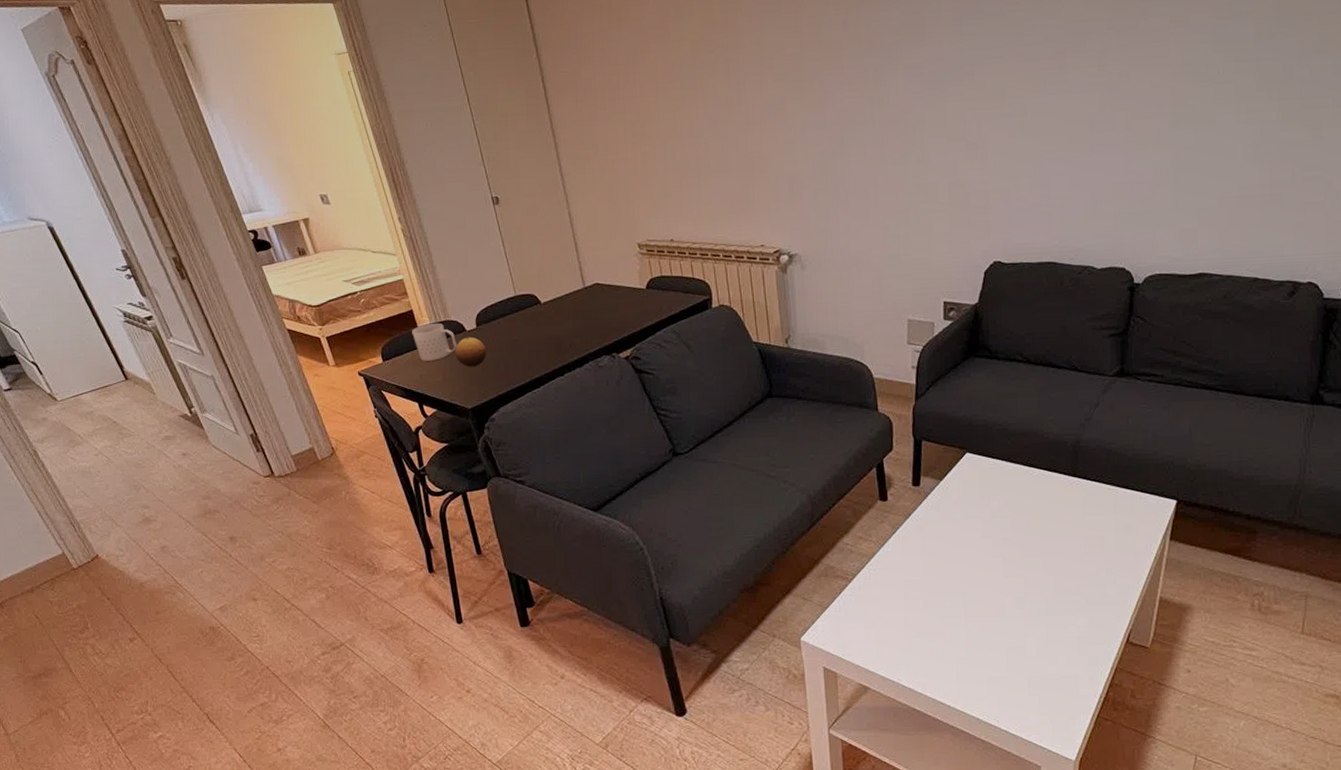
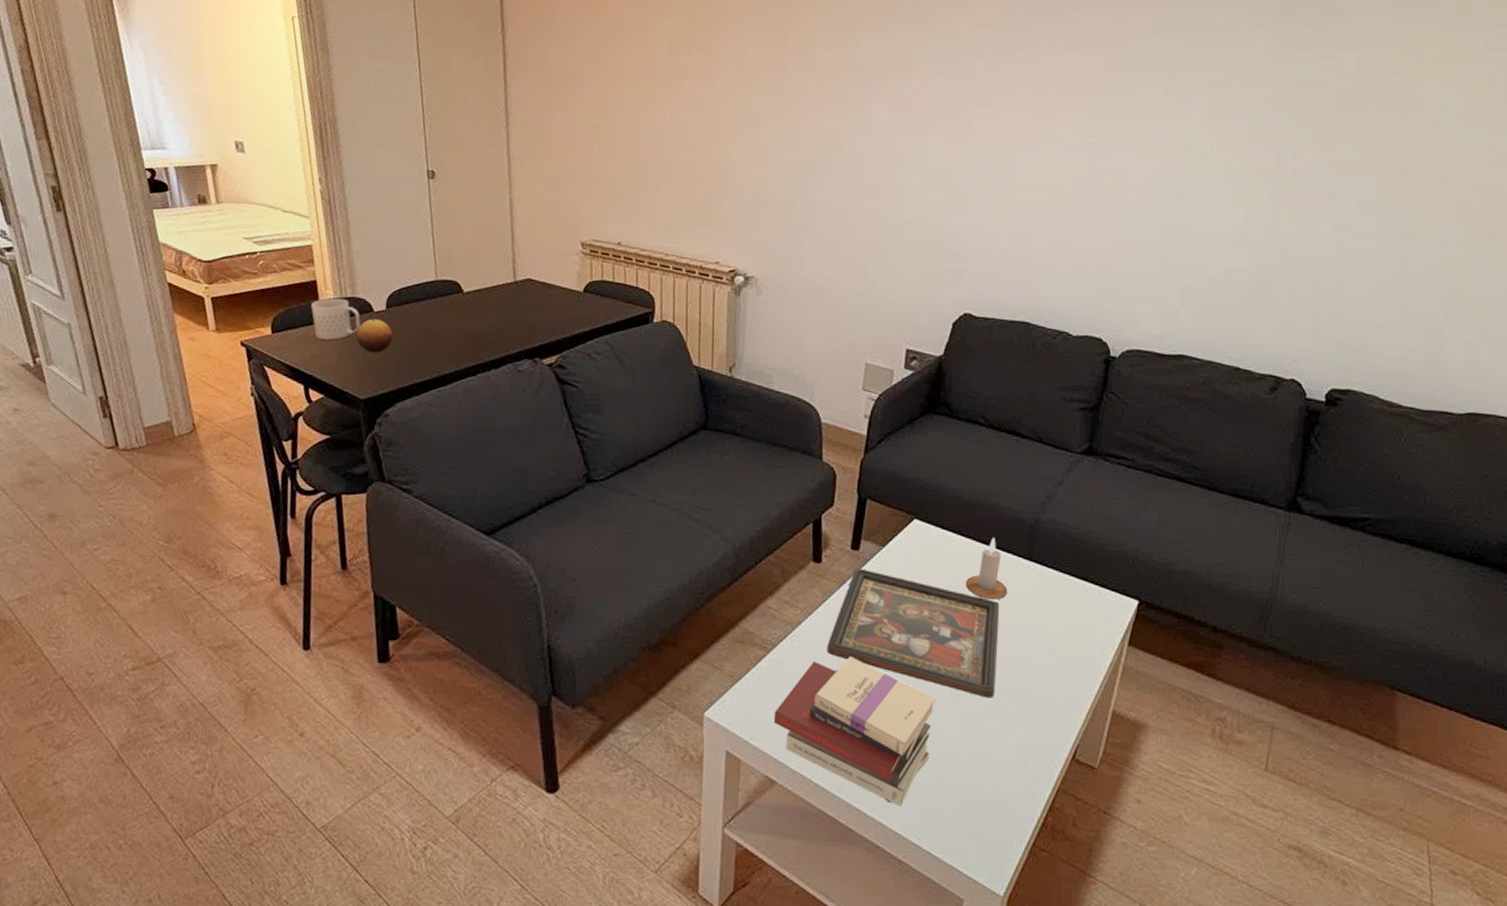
books: none [860,577,1001,697] -> present [773,656,936,806]
decorative tray: none [900,502,1053,599] -> present [826,568,999,698]
candle: none [1018,461,1057,515] -> present [966,538,1008,600]

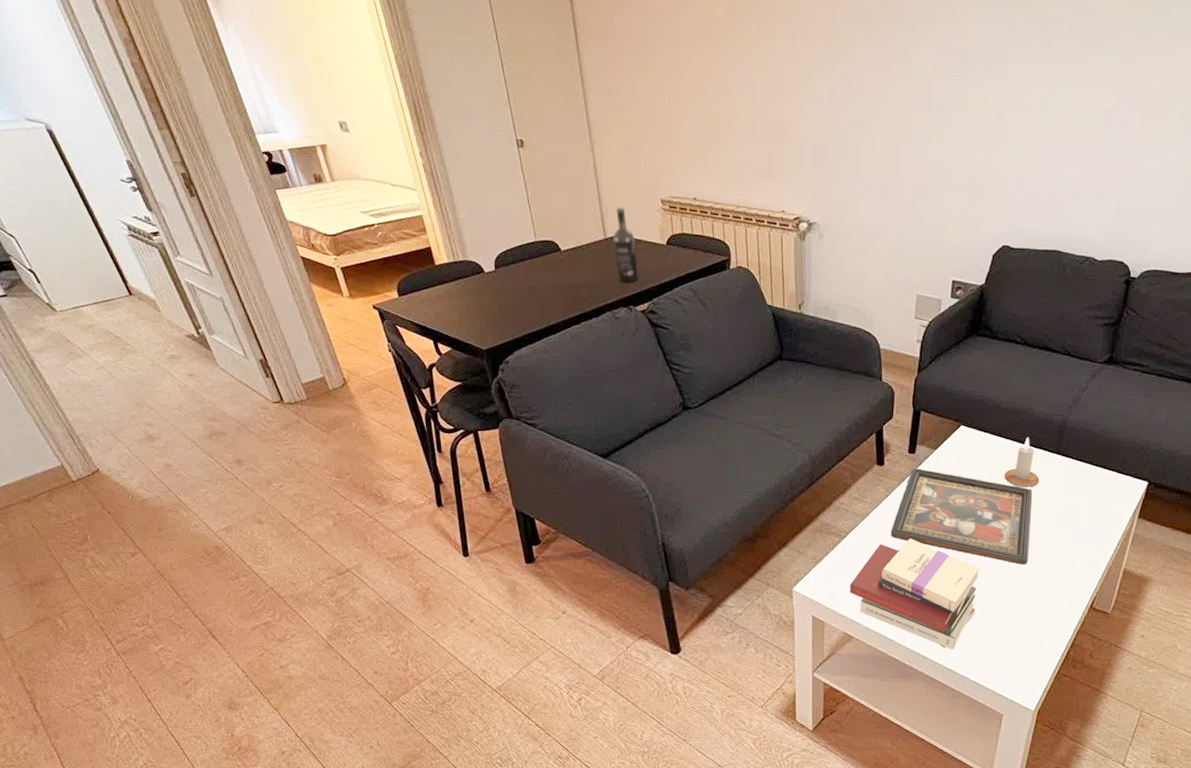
mug: present [311,298,361,340] -> none [429,262,475,300]
fruit: present [356,318,393,353] -> none [473,278,504,309]
wine bottle: none [523,248,549,333] -> present [612,207,639,284]

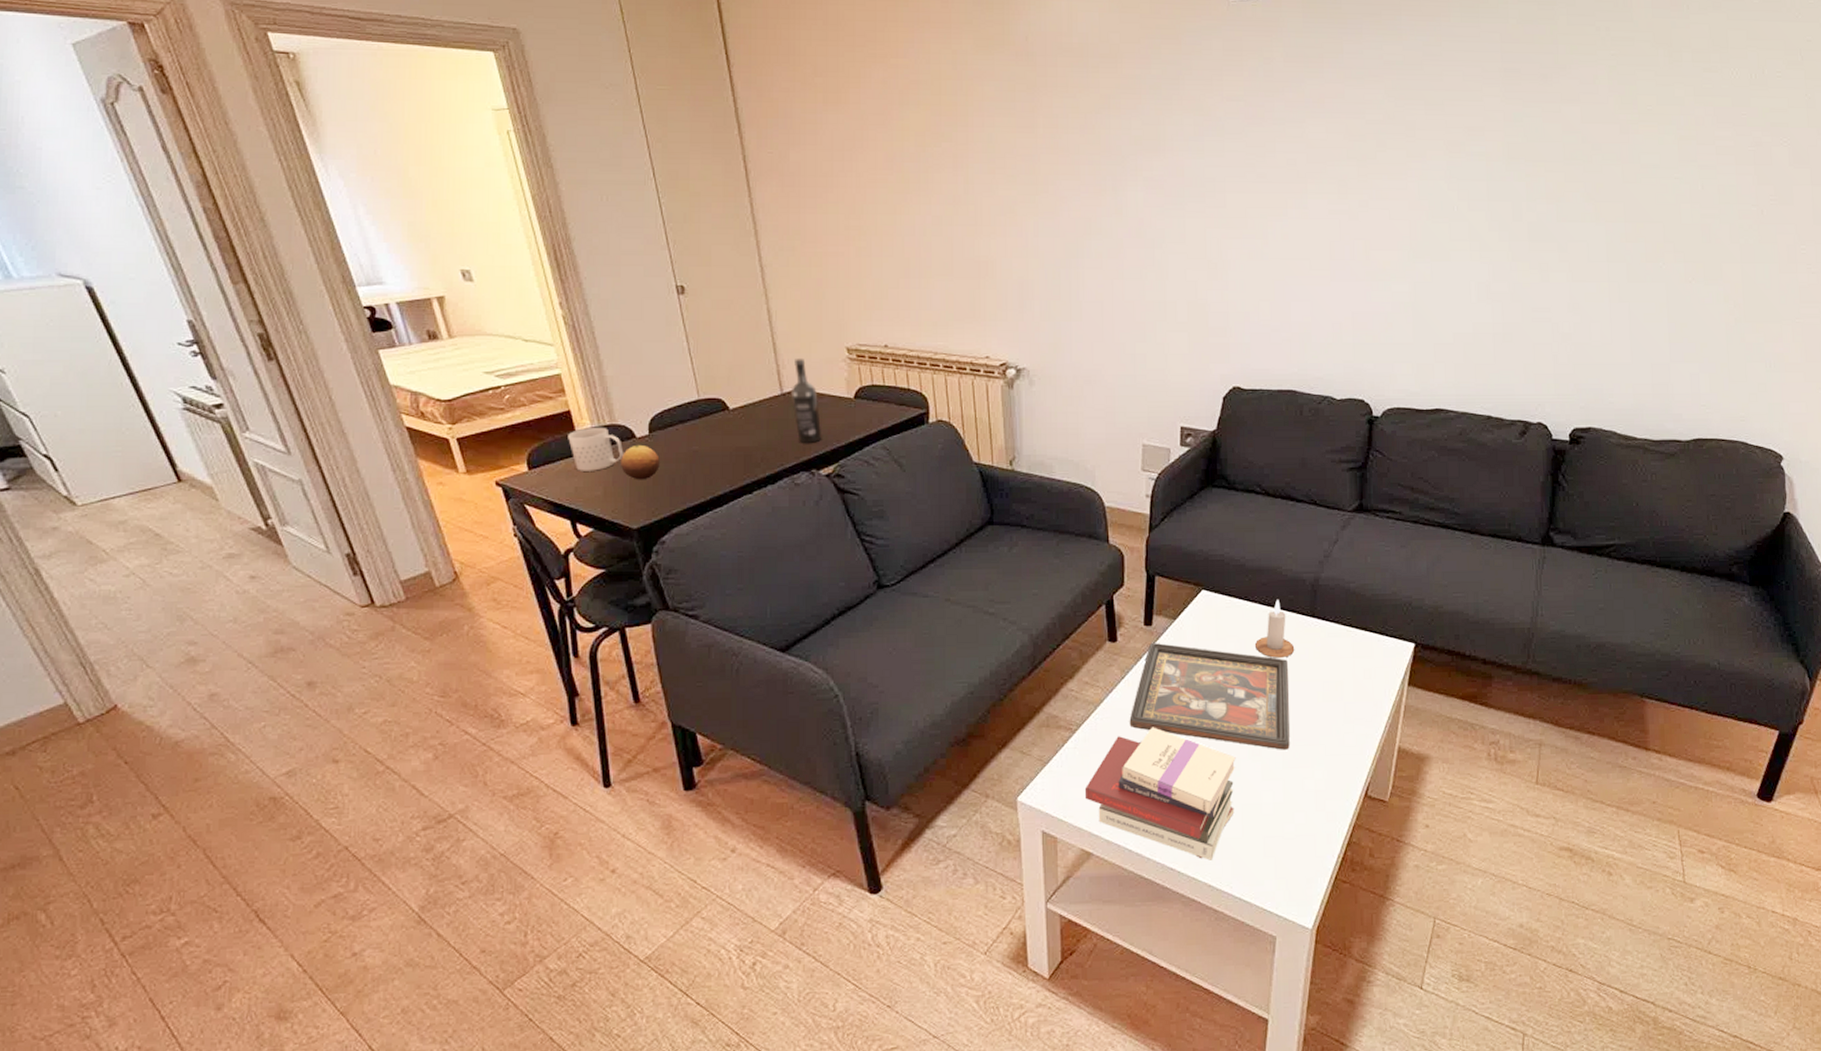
mug: none [429,262,475,300] -> present [568,427,624,471]
fruit: none [473,278,504,309] -> present [621,444,660,480]

